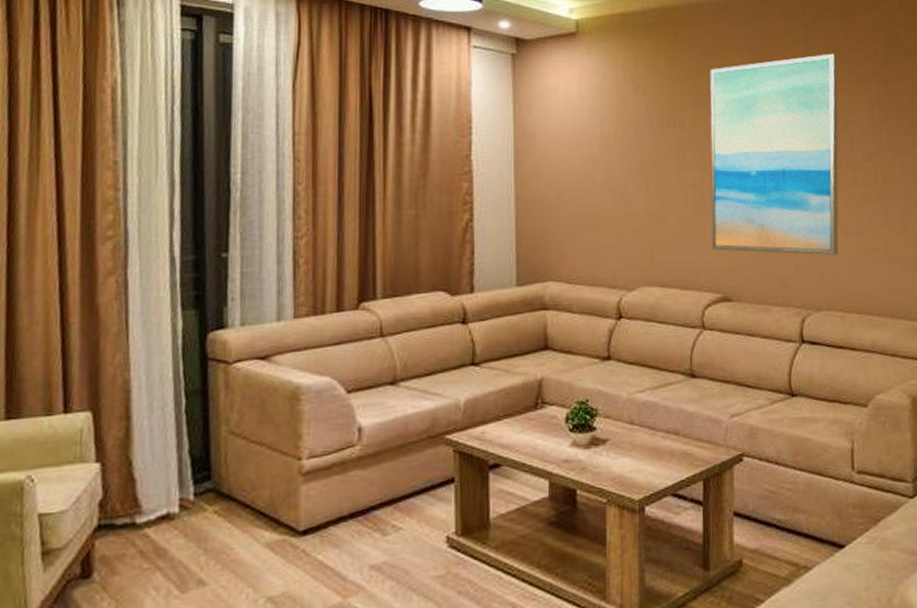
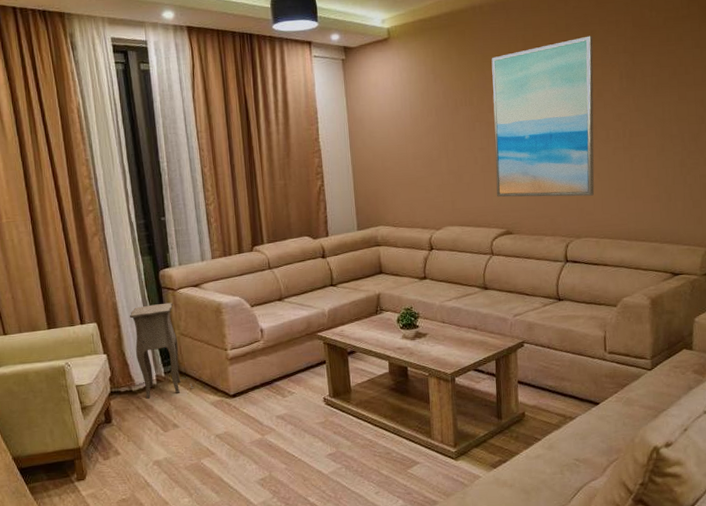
side table: none [148,382,241,537] -> present [129,302,194,399]

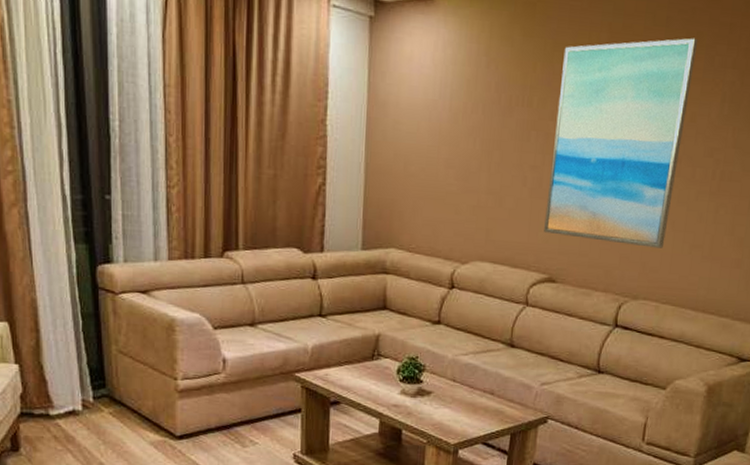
side table: present [129,302,194,399] -> none [52,308,130,427]

